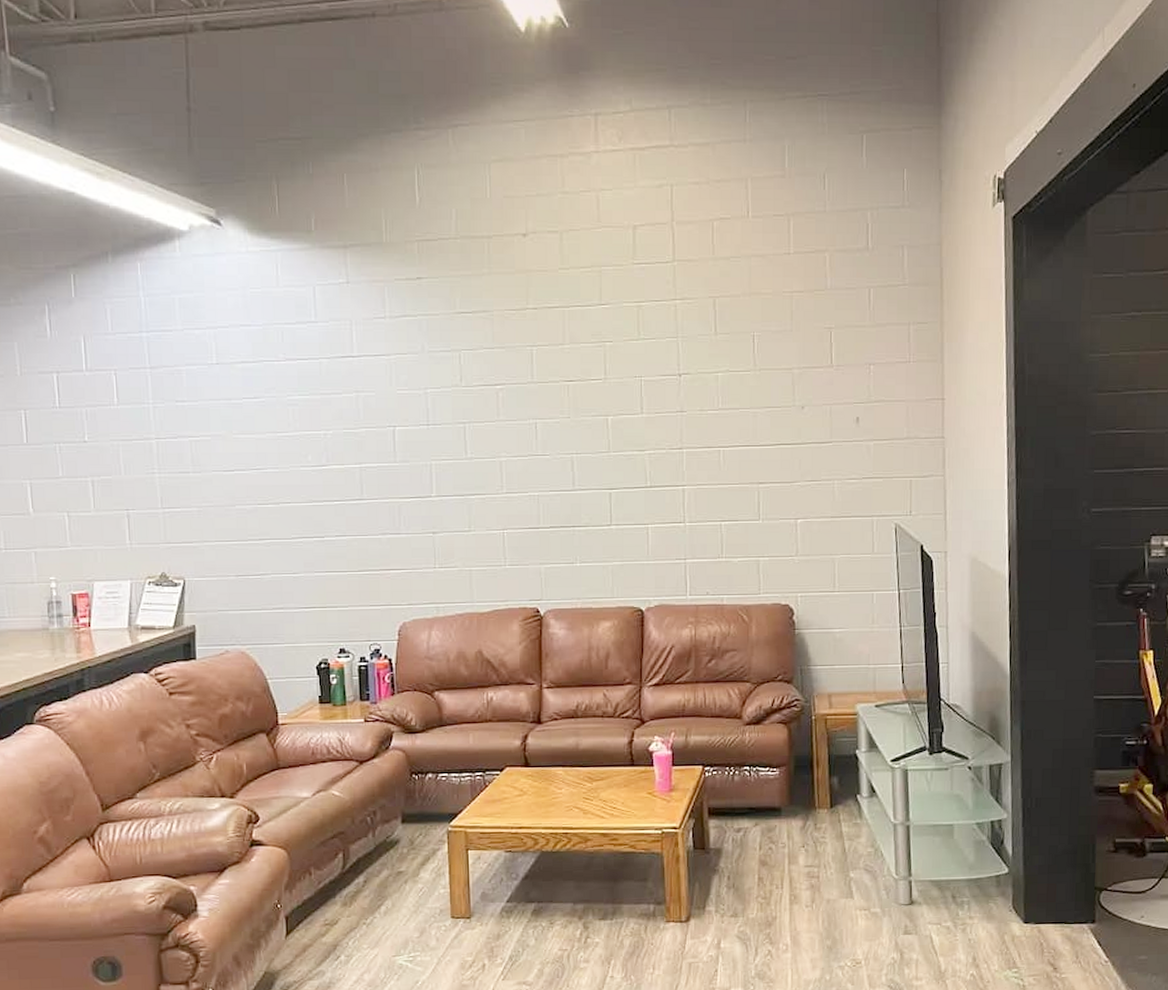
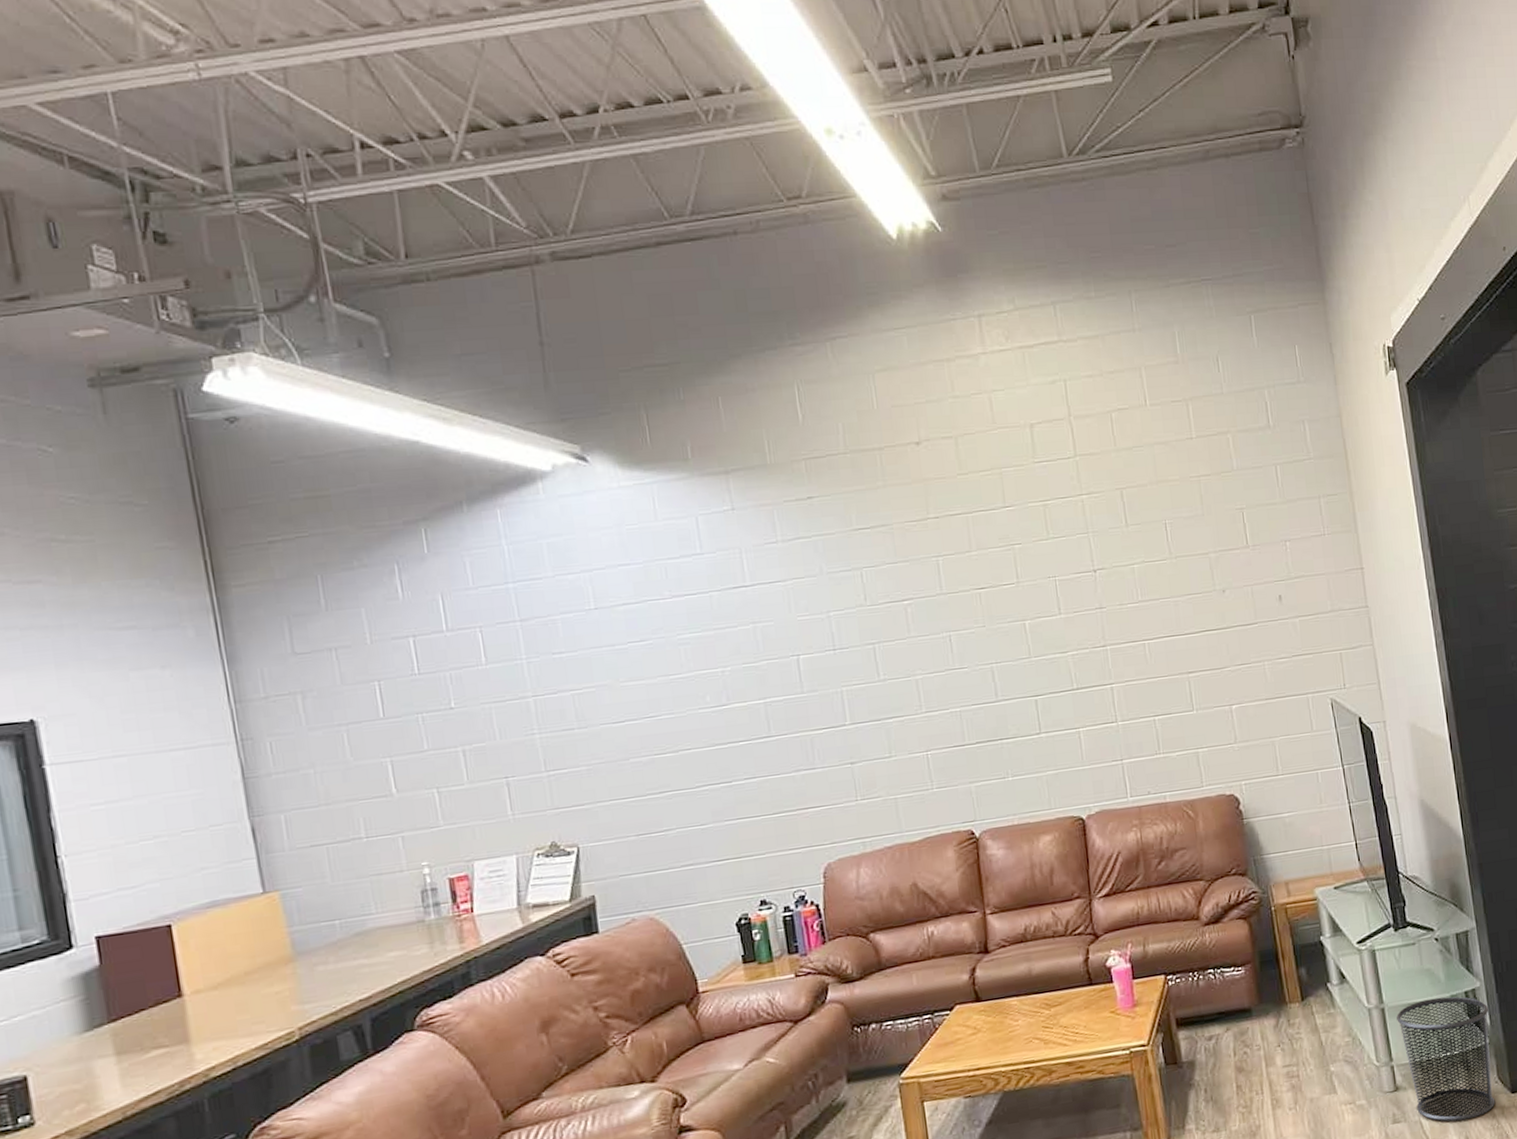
waste bin: none [920,823,1013,942] -> present [1396,996,1496,1122]

